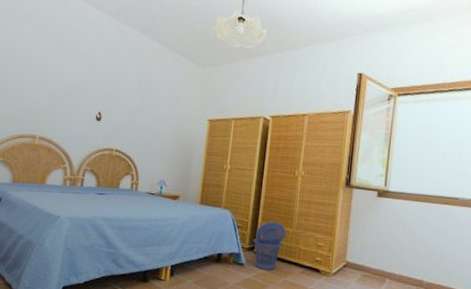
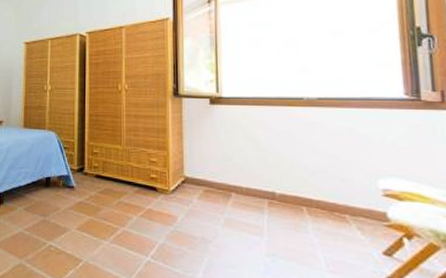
laundry basket: present [253,221,286,271] -> none [81,140,115,193]

